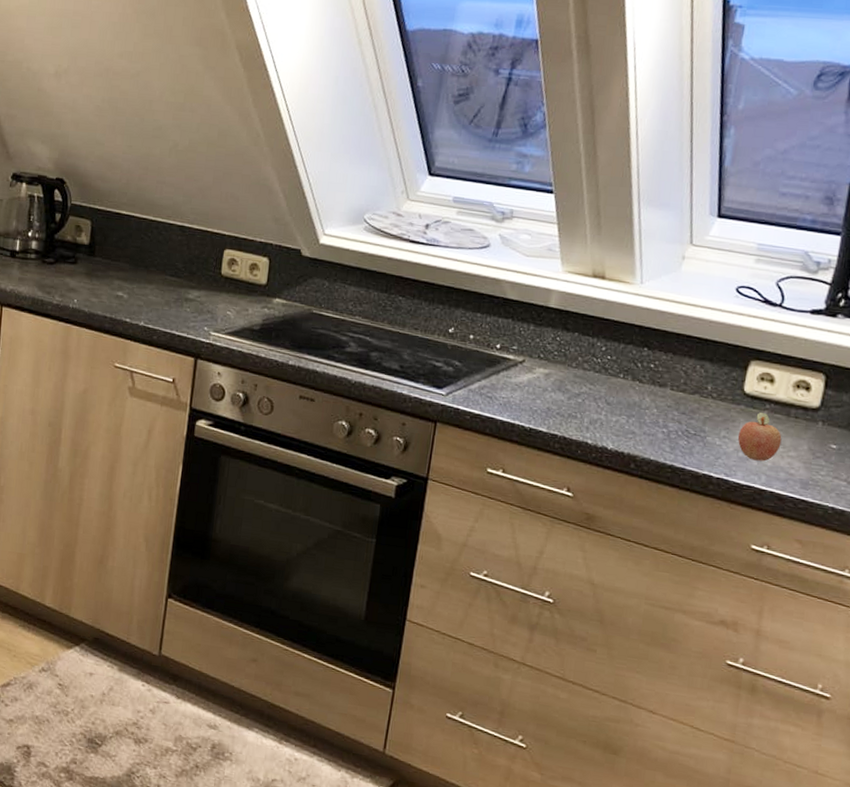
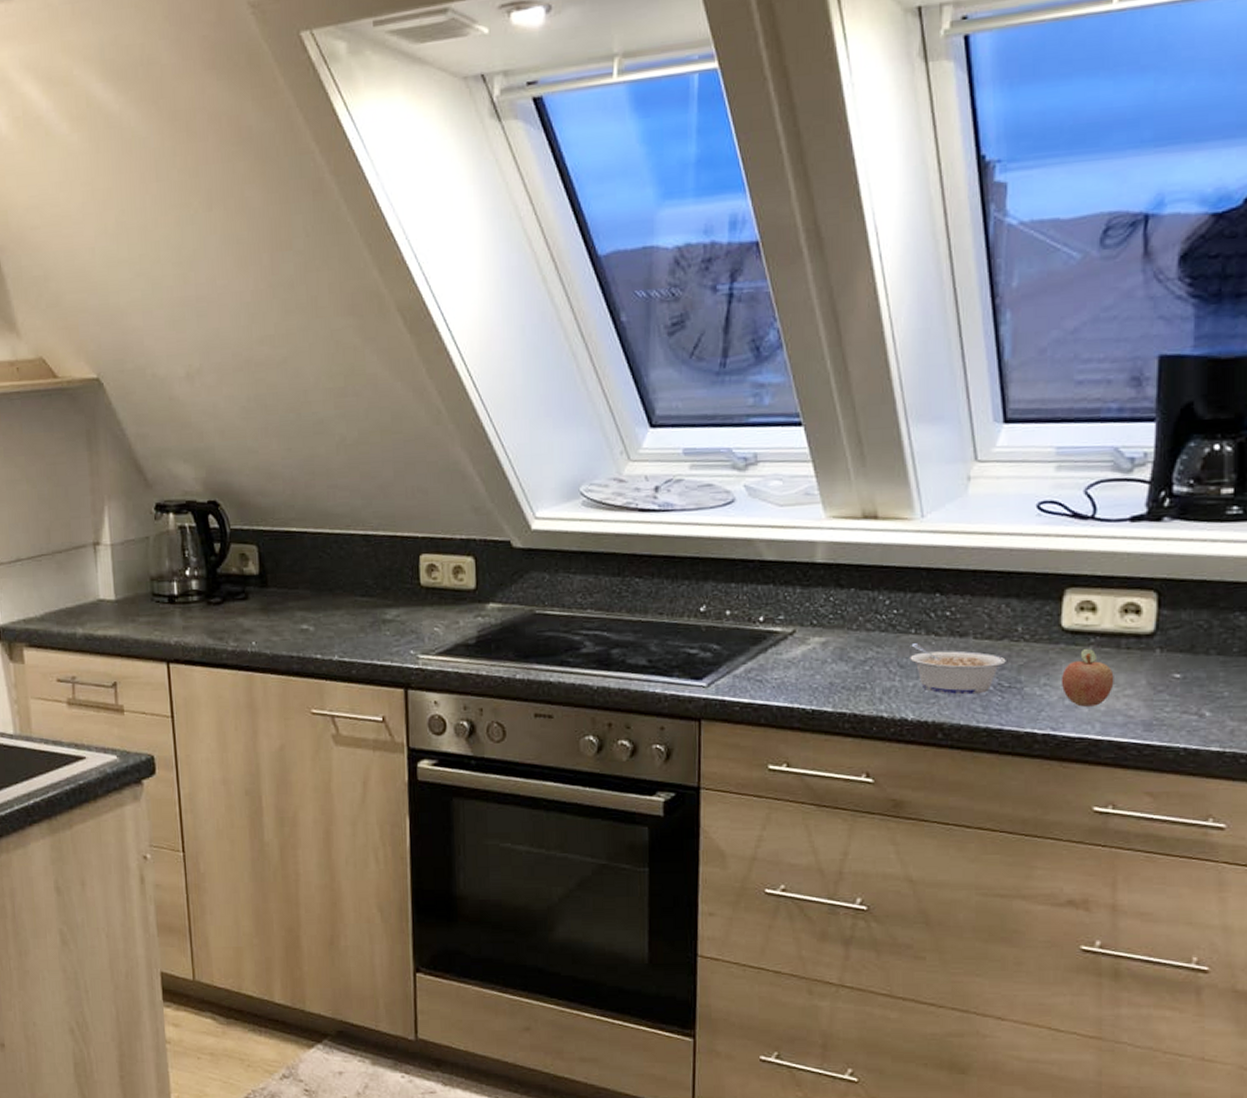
legume: none [616,386,695,437] -> present [910,643,1006,695]

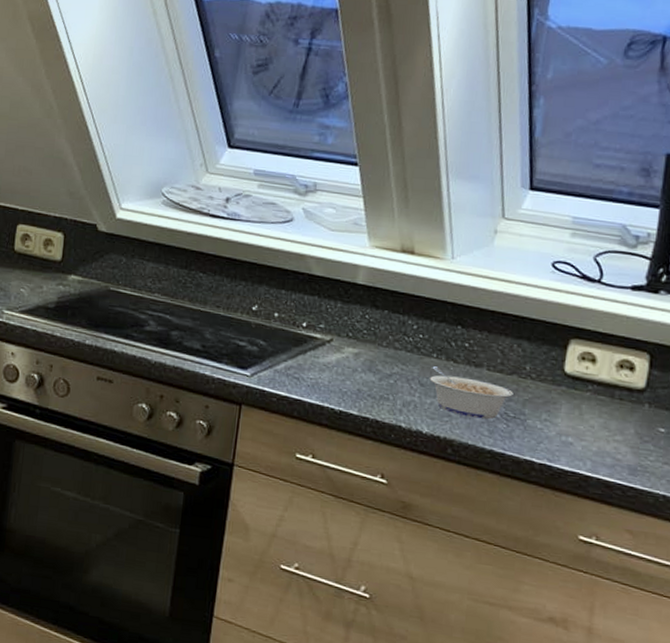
fruit: present [1061,649,1114,707] -> none [559,394,607,446]

